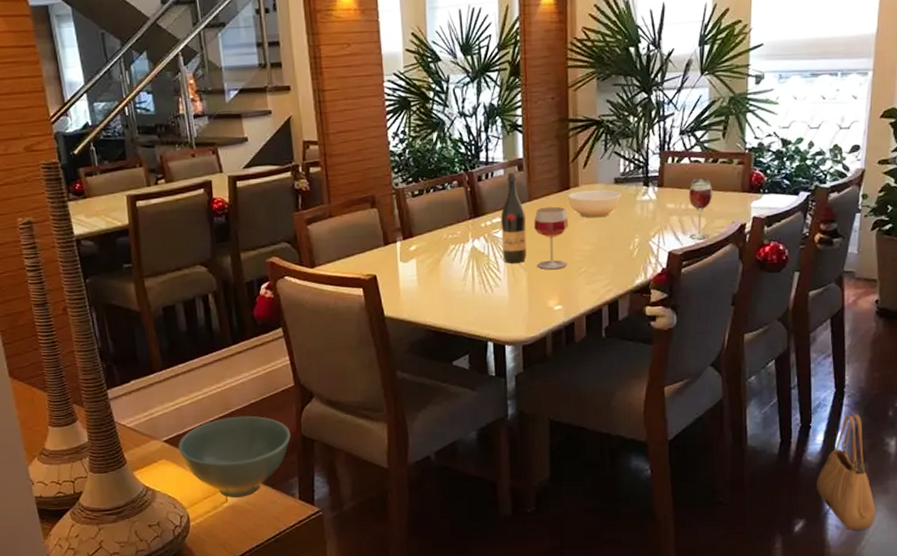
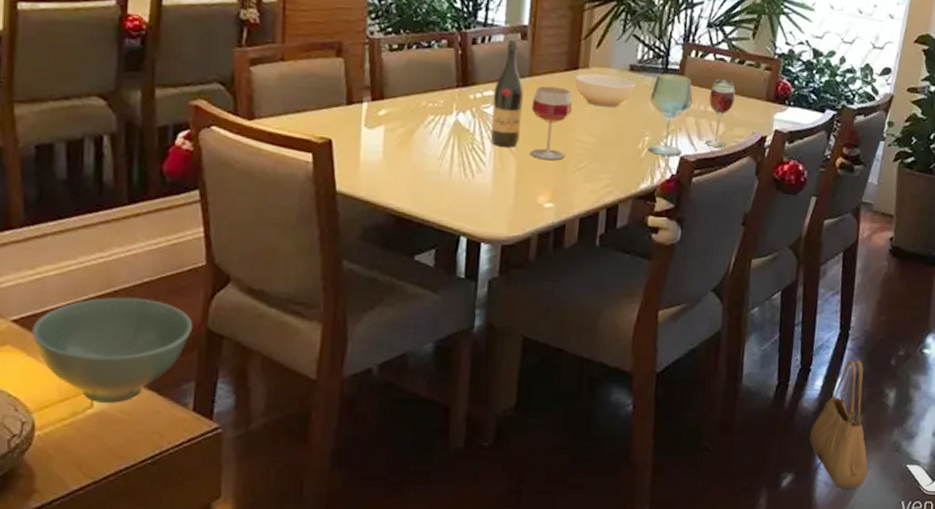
wine glass: none [635,180,674,253] -> present [648,73,693,156]

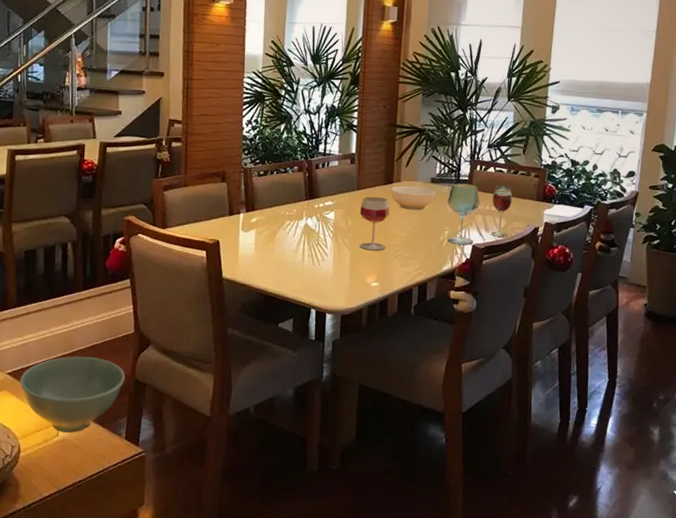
wine bottle: present [490,38,524,148] -> none [330,163,353,242]
handbag: present [809,360,868,489] -> none [590,403,641,510]

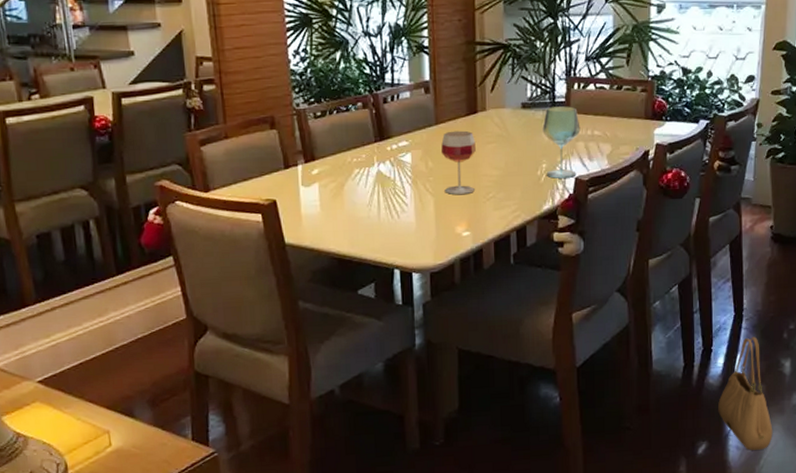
bowl: present [20,356,126,433] -> none [54,351,183,442]
bowl: present [390,186,437,210] -> none [475,114,530,143]
wineglass: present [491,185,512,237] -> none [594,105,617,165]
handbag: none [590,403,641,510] -> present [718,337,773,451]

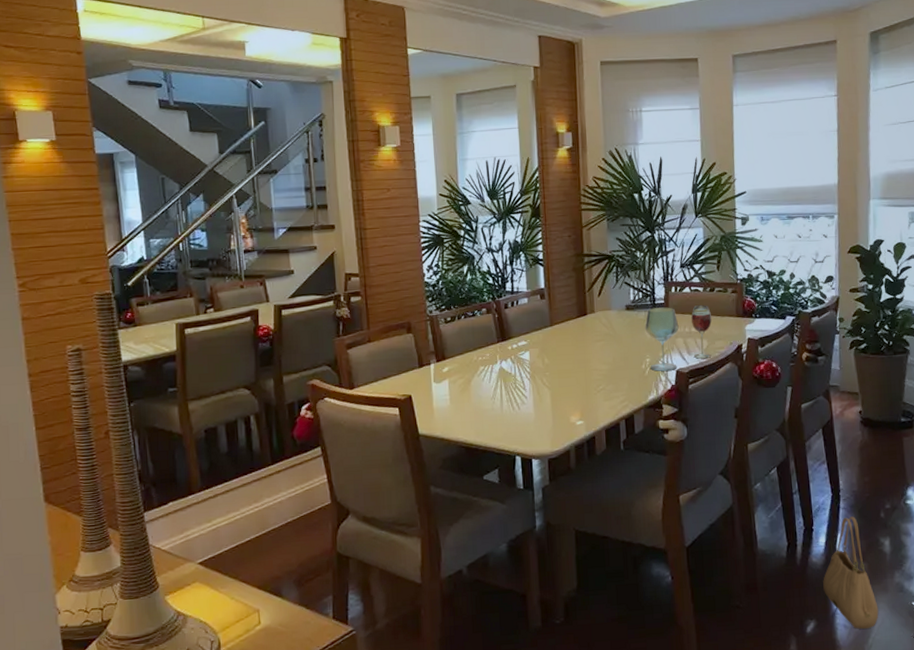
wineglass: present [441,130,476,195] -> none [556,330,587,388]
wineglass: none [594,105,617,165] -> present [691,305,712,359]

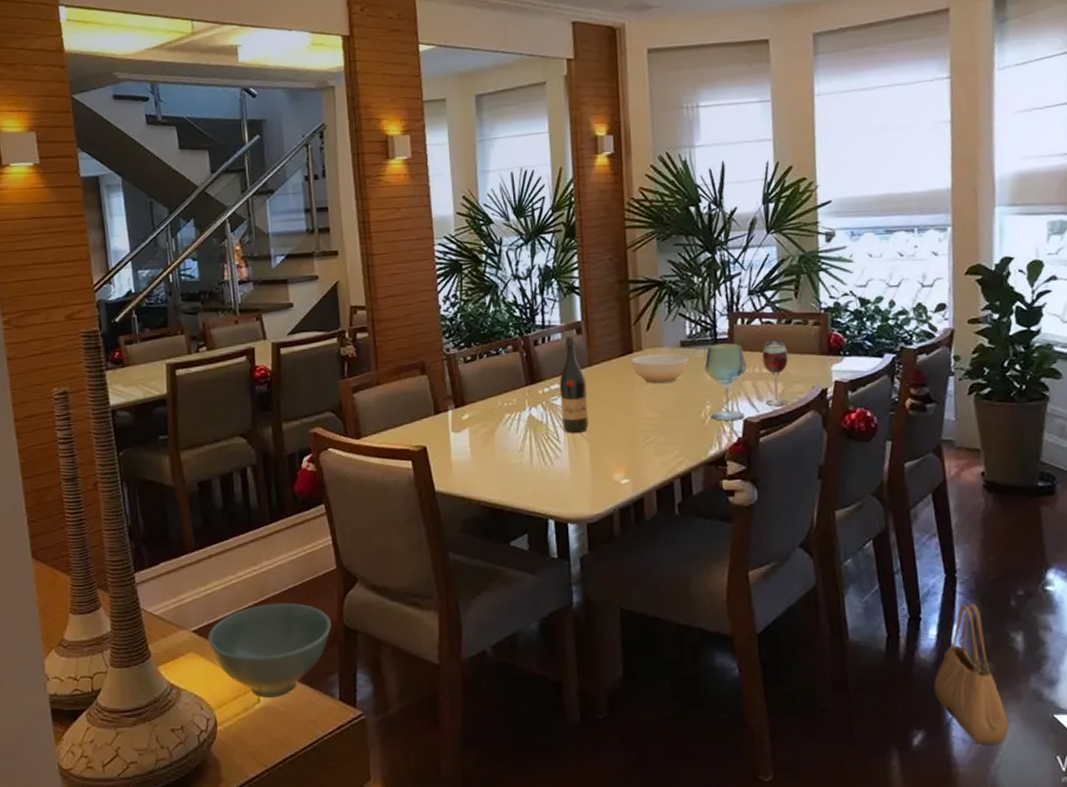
bowl: none [213,534,327,620] -> present [208,602,332,698]
wine bottle: none [525,299,550,383] -> present [559,334,589,433]
bowl: none [585,315,633,341] -> present [630,353,690,384]

